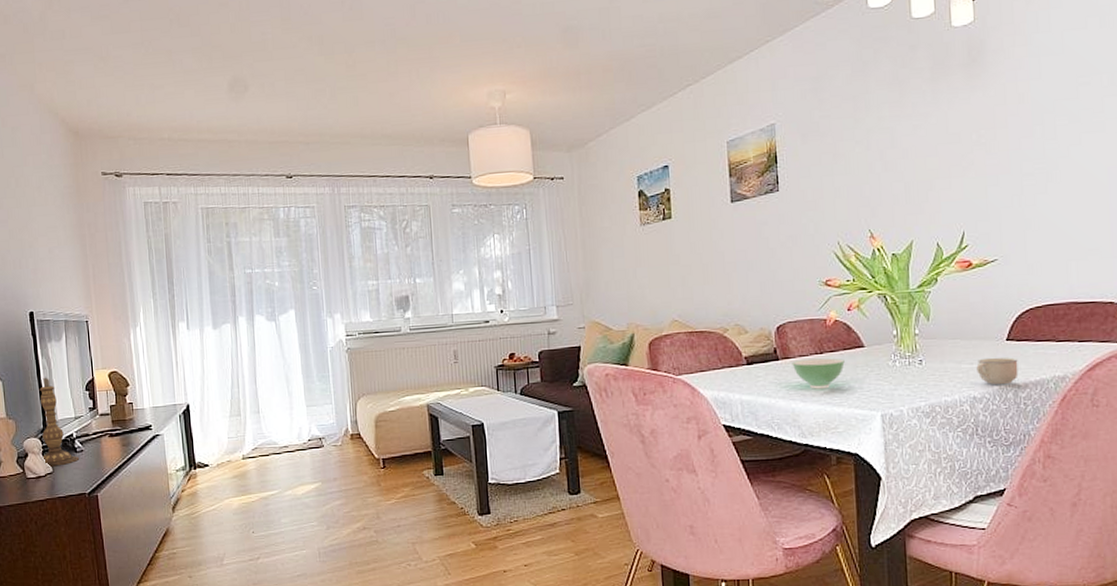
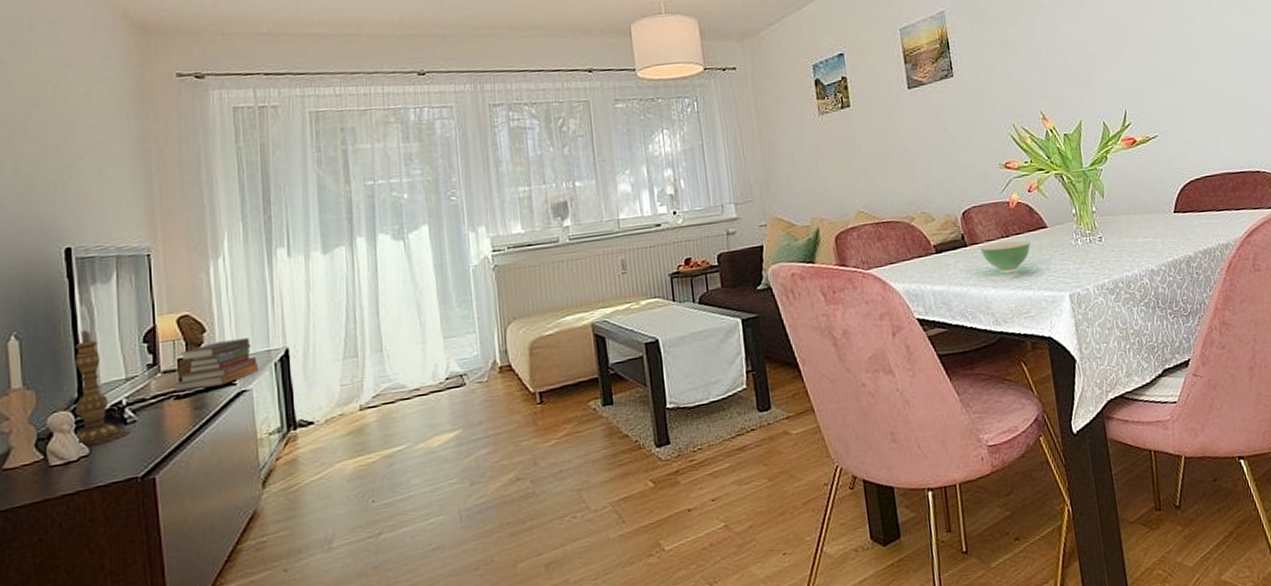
books: none [109,393,168,432] -> present [175,338,259,393]
cup: present [976,357,1019,385] -> none [1150,229,1188,257]

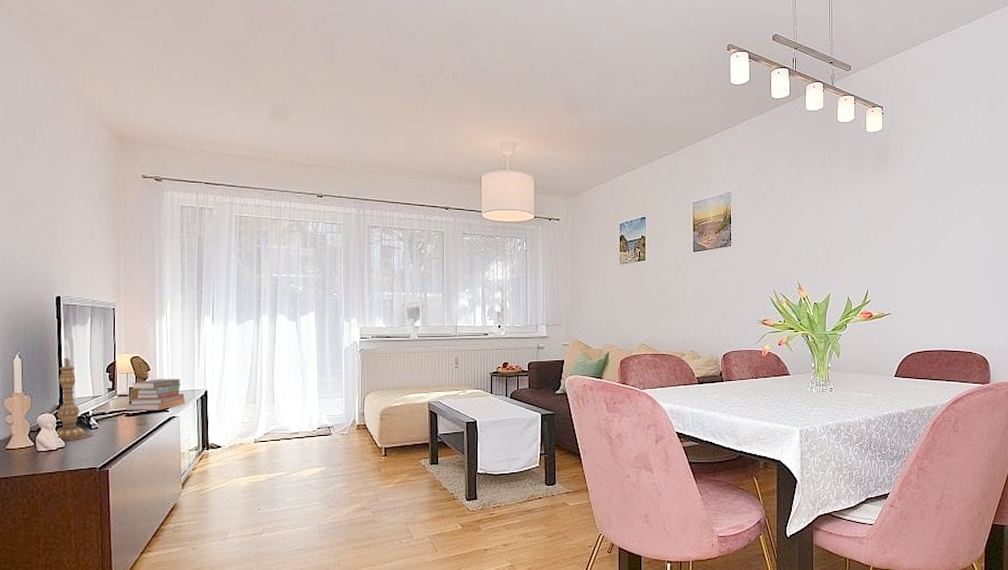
bowl: present [980,240,1031,274] -> none [733,382,774,407]

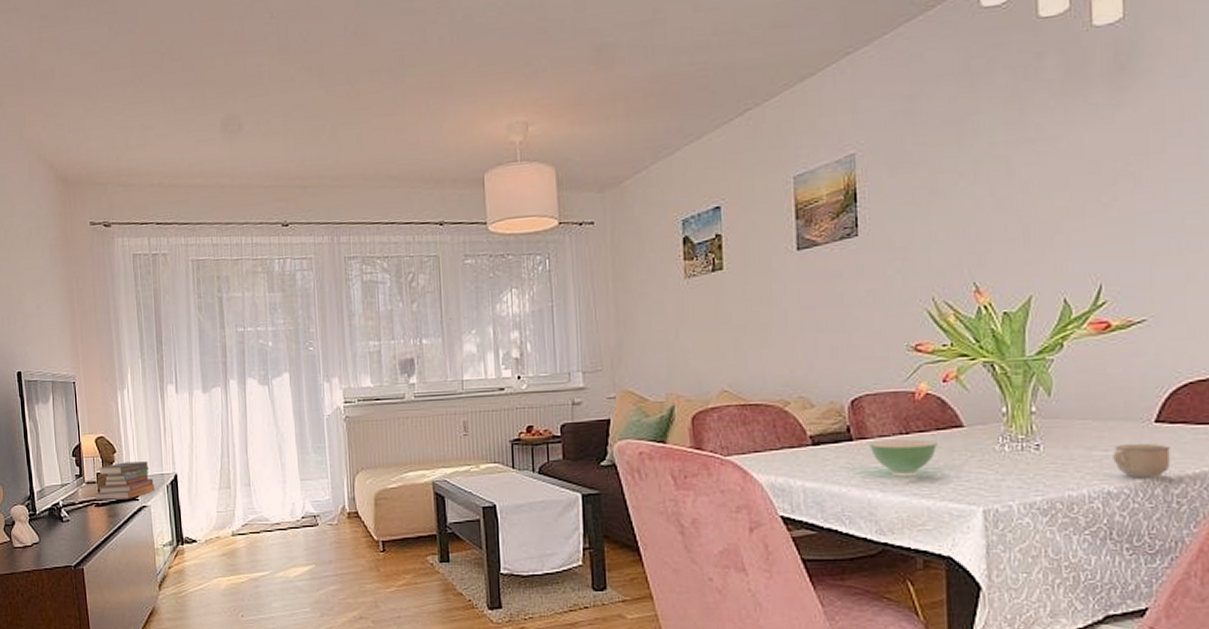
candlestick: present [54,357,93,443] -> none [26,441,65,537]
bowl: none [733,382,774,407] -> present [869,439,937,477]
cup: none [872,389,902,411] -> present [1113,443,1171,478]

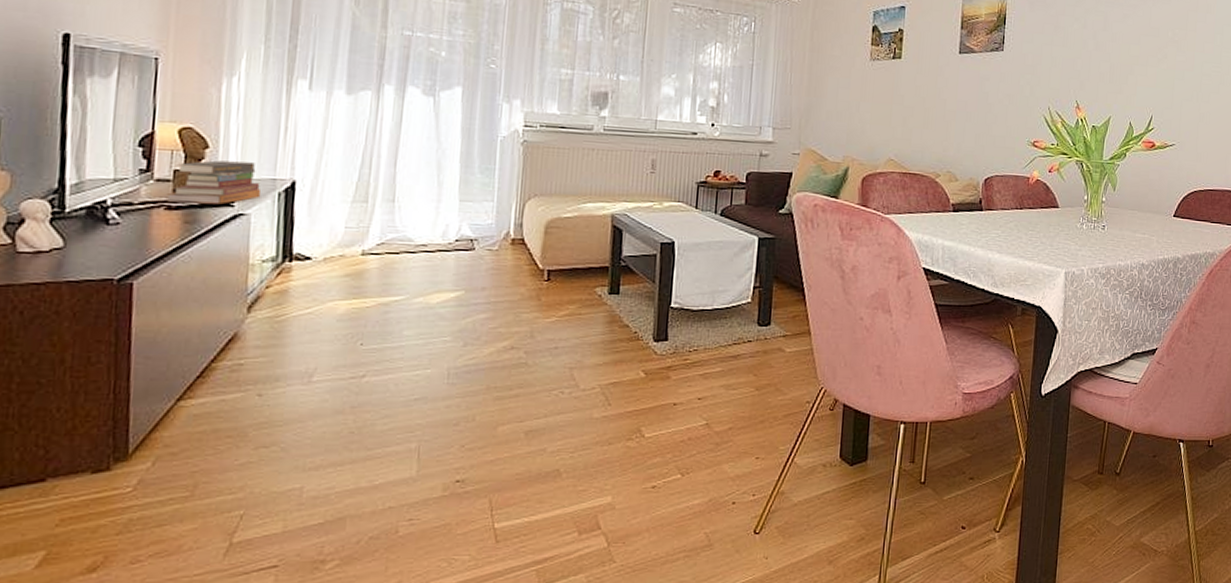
bowl: present [869,439,937,477] -> none [994,212,1040,243]
cup: present [1113,443,1171,478] -> none [1147,230,1180,256]

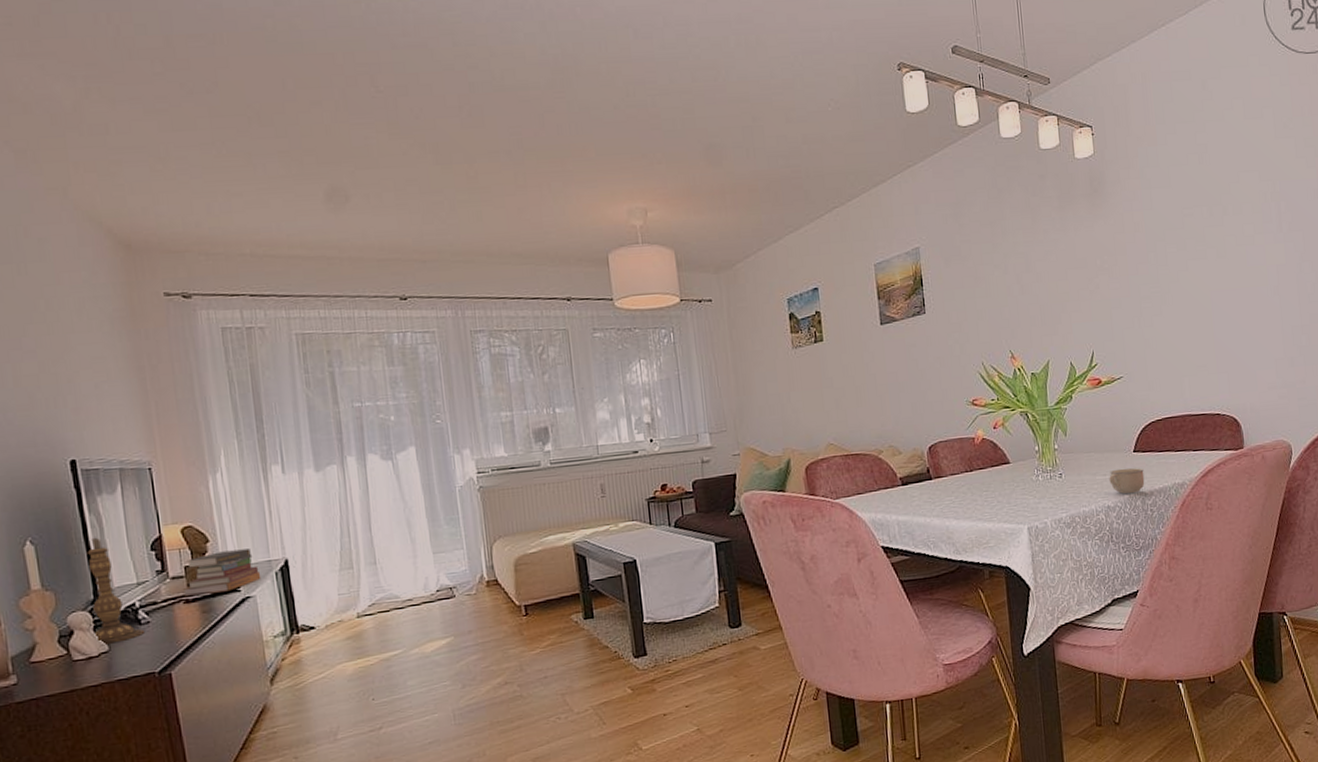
candlestick: none [47,121,110,242] -> present [86,537,144,646]
cup: none [1147,230,1180,256] -> present [1109,468,1145,494]

